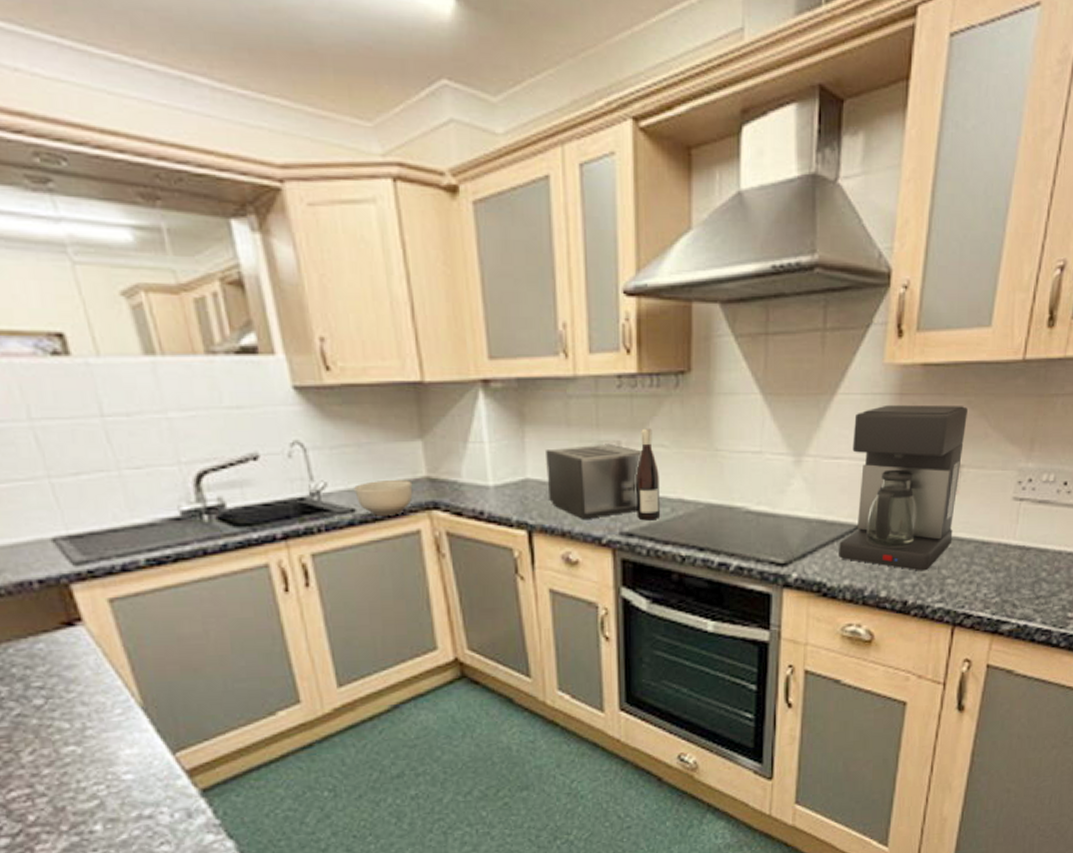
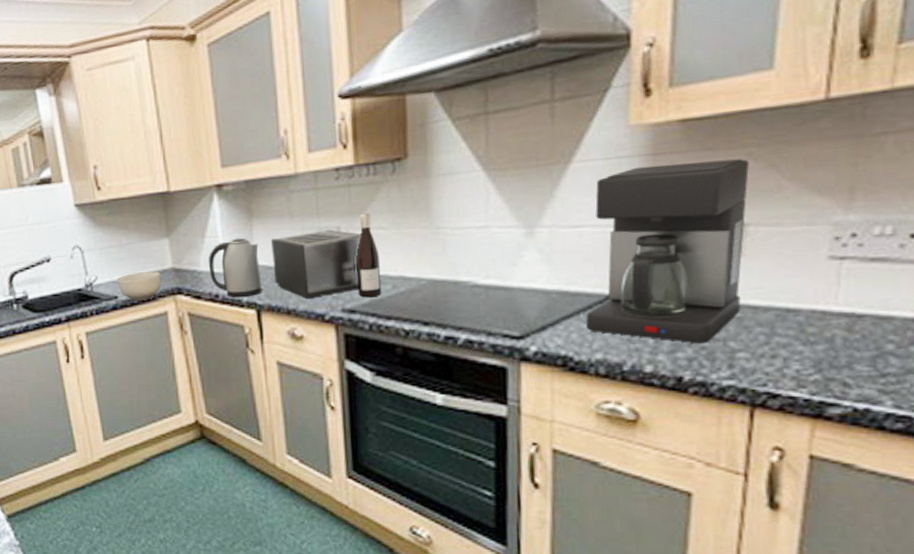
kettle: none [471,446,535,515] -> present [208,238,262,297]

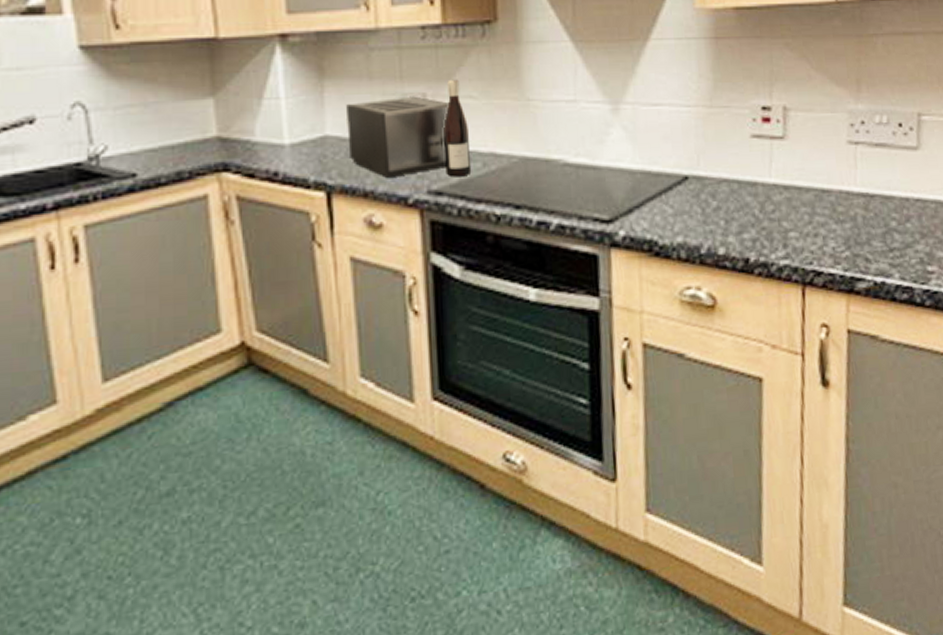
bowl: present [117,270,162,301] -> none [137,139,202,181]
kettle: present [208,238,262,297] -> none [265,101,334,176]
coffee maker: present [586,159,749,344] -> none [667,48,789,224]

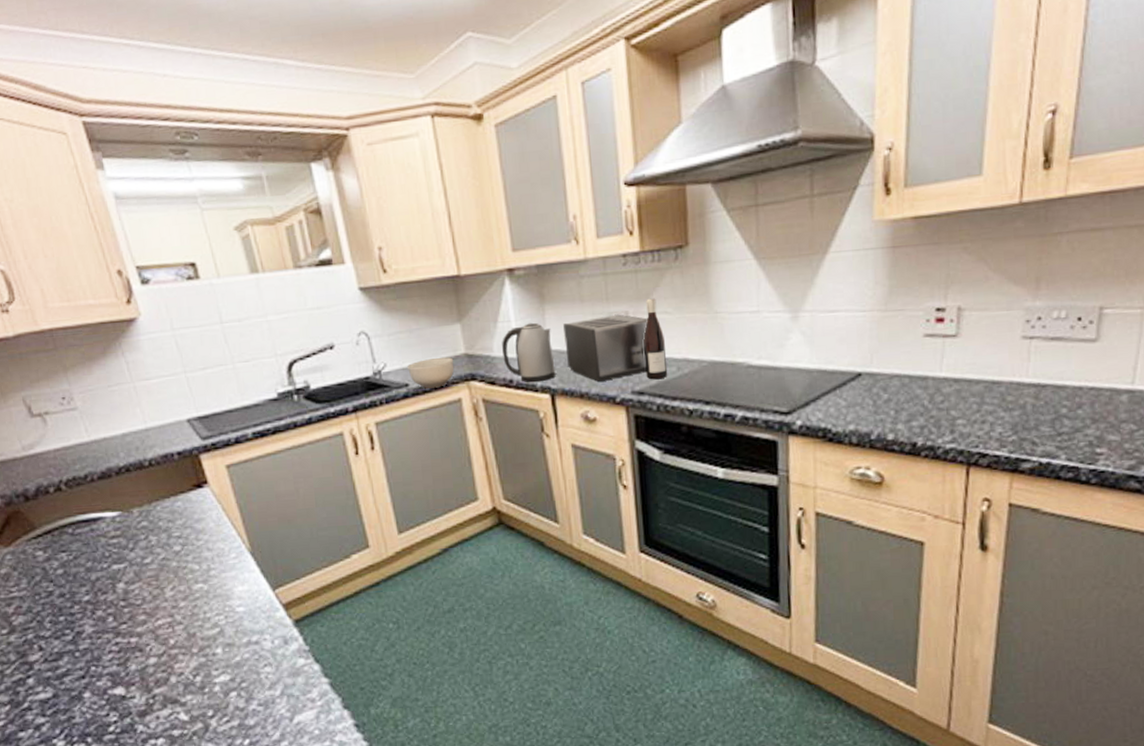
bowl: none [137,139,202,181] -> present [407,357,455,389]
kettle: none [265,101,334,176] -> present [501,322,556,382]

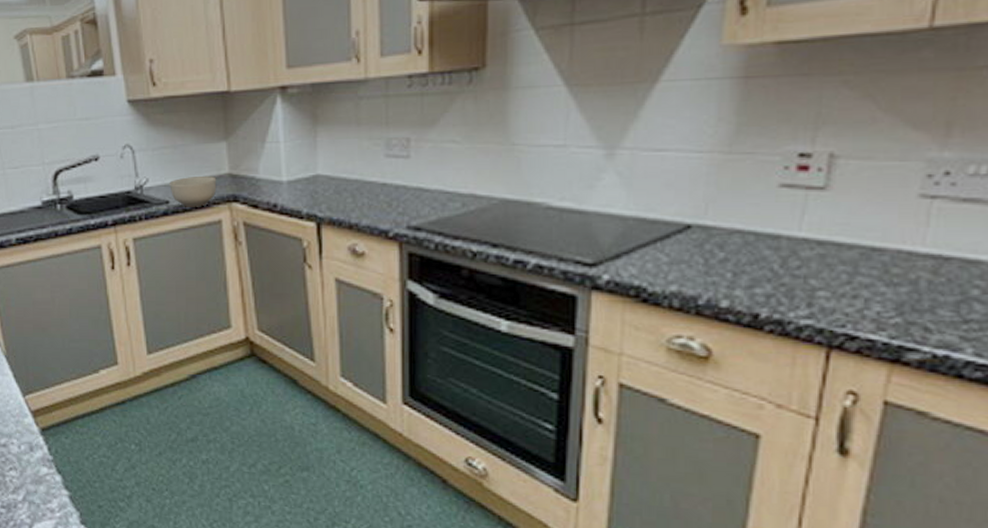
kettle: present [501,322,556,382] -> none [267,145,324,208]
toaster: present [563,314,648,382] -> none [336,140,431,213]
bottle: present [643,298,668,380] -> none [425,125,451,215]

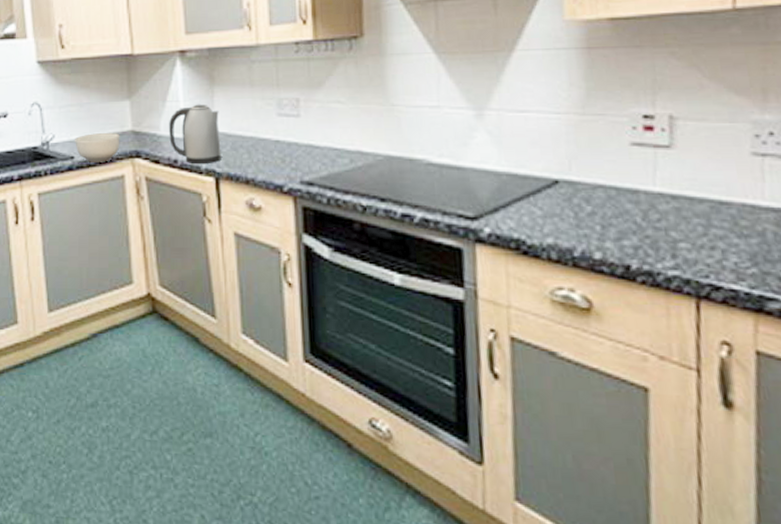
kettle: none [267,145,324,208] -> present [168,104,221,163]

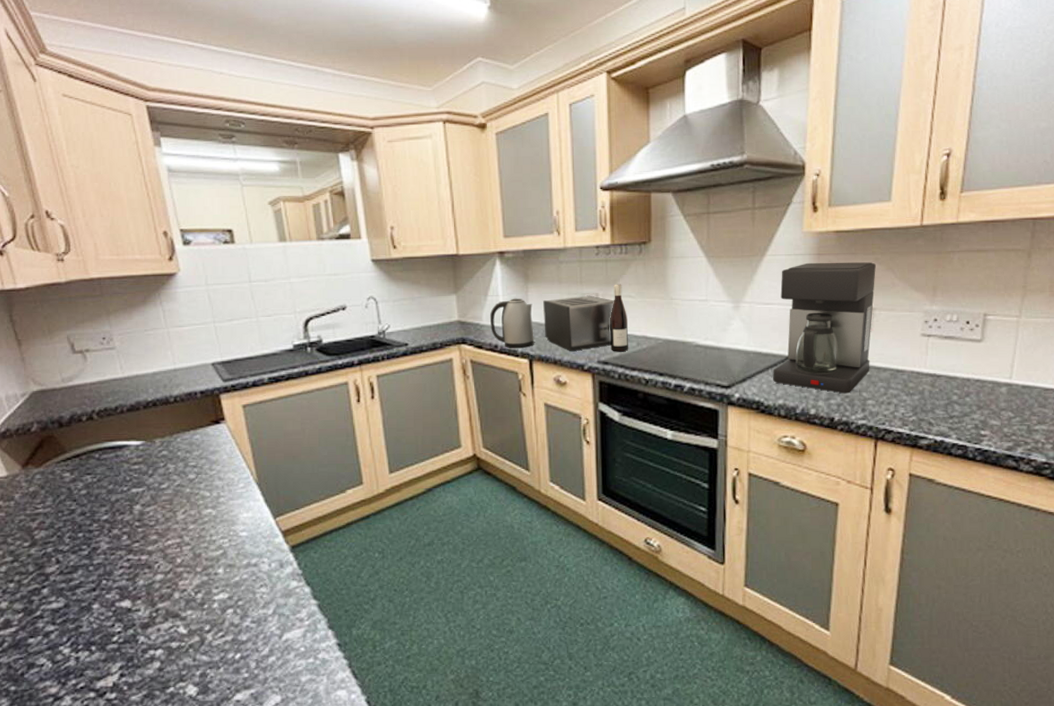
bowl: present [75,132,120,163] -> none [408,322,448,349]
toaster: none [232,101,319,168] -> present [543,295,614,351]
bottle: none [314,87,340,171] -> present [610,284,629,352]
coffee maker: none [536,57,678,232] -> present [773,262,876,394]

